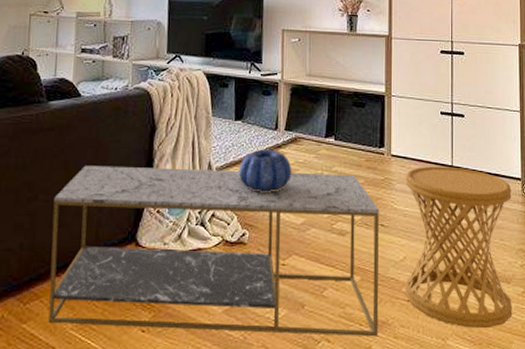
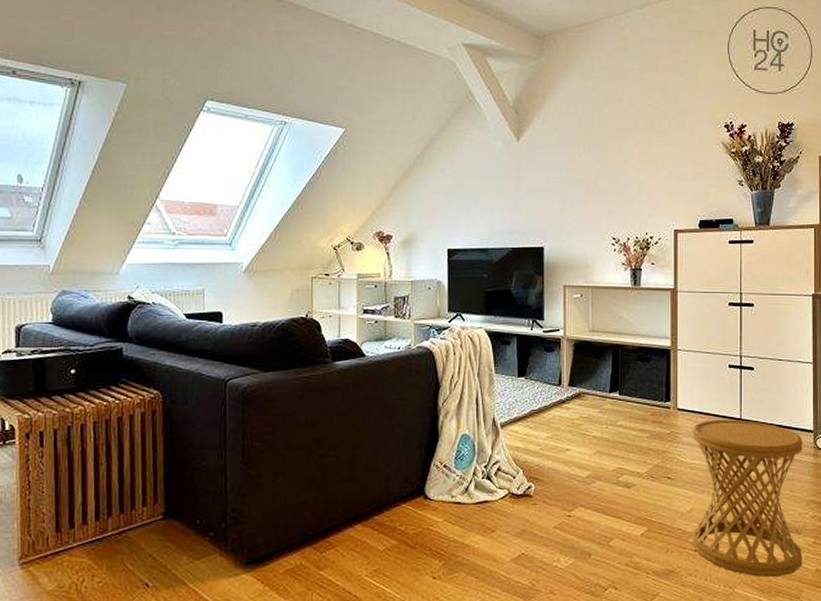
coffee table: present [48,165,379,337] -> none [343,422,666,585]
decorative bowl: present [239,149,292,192] -> none [523,404,576,447]

